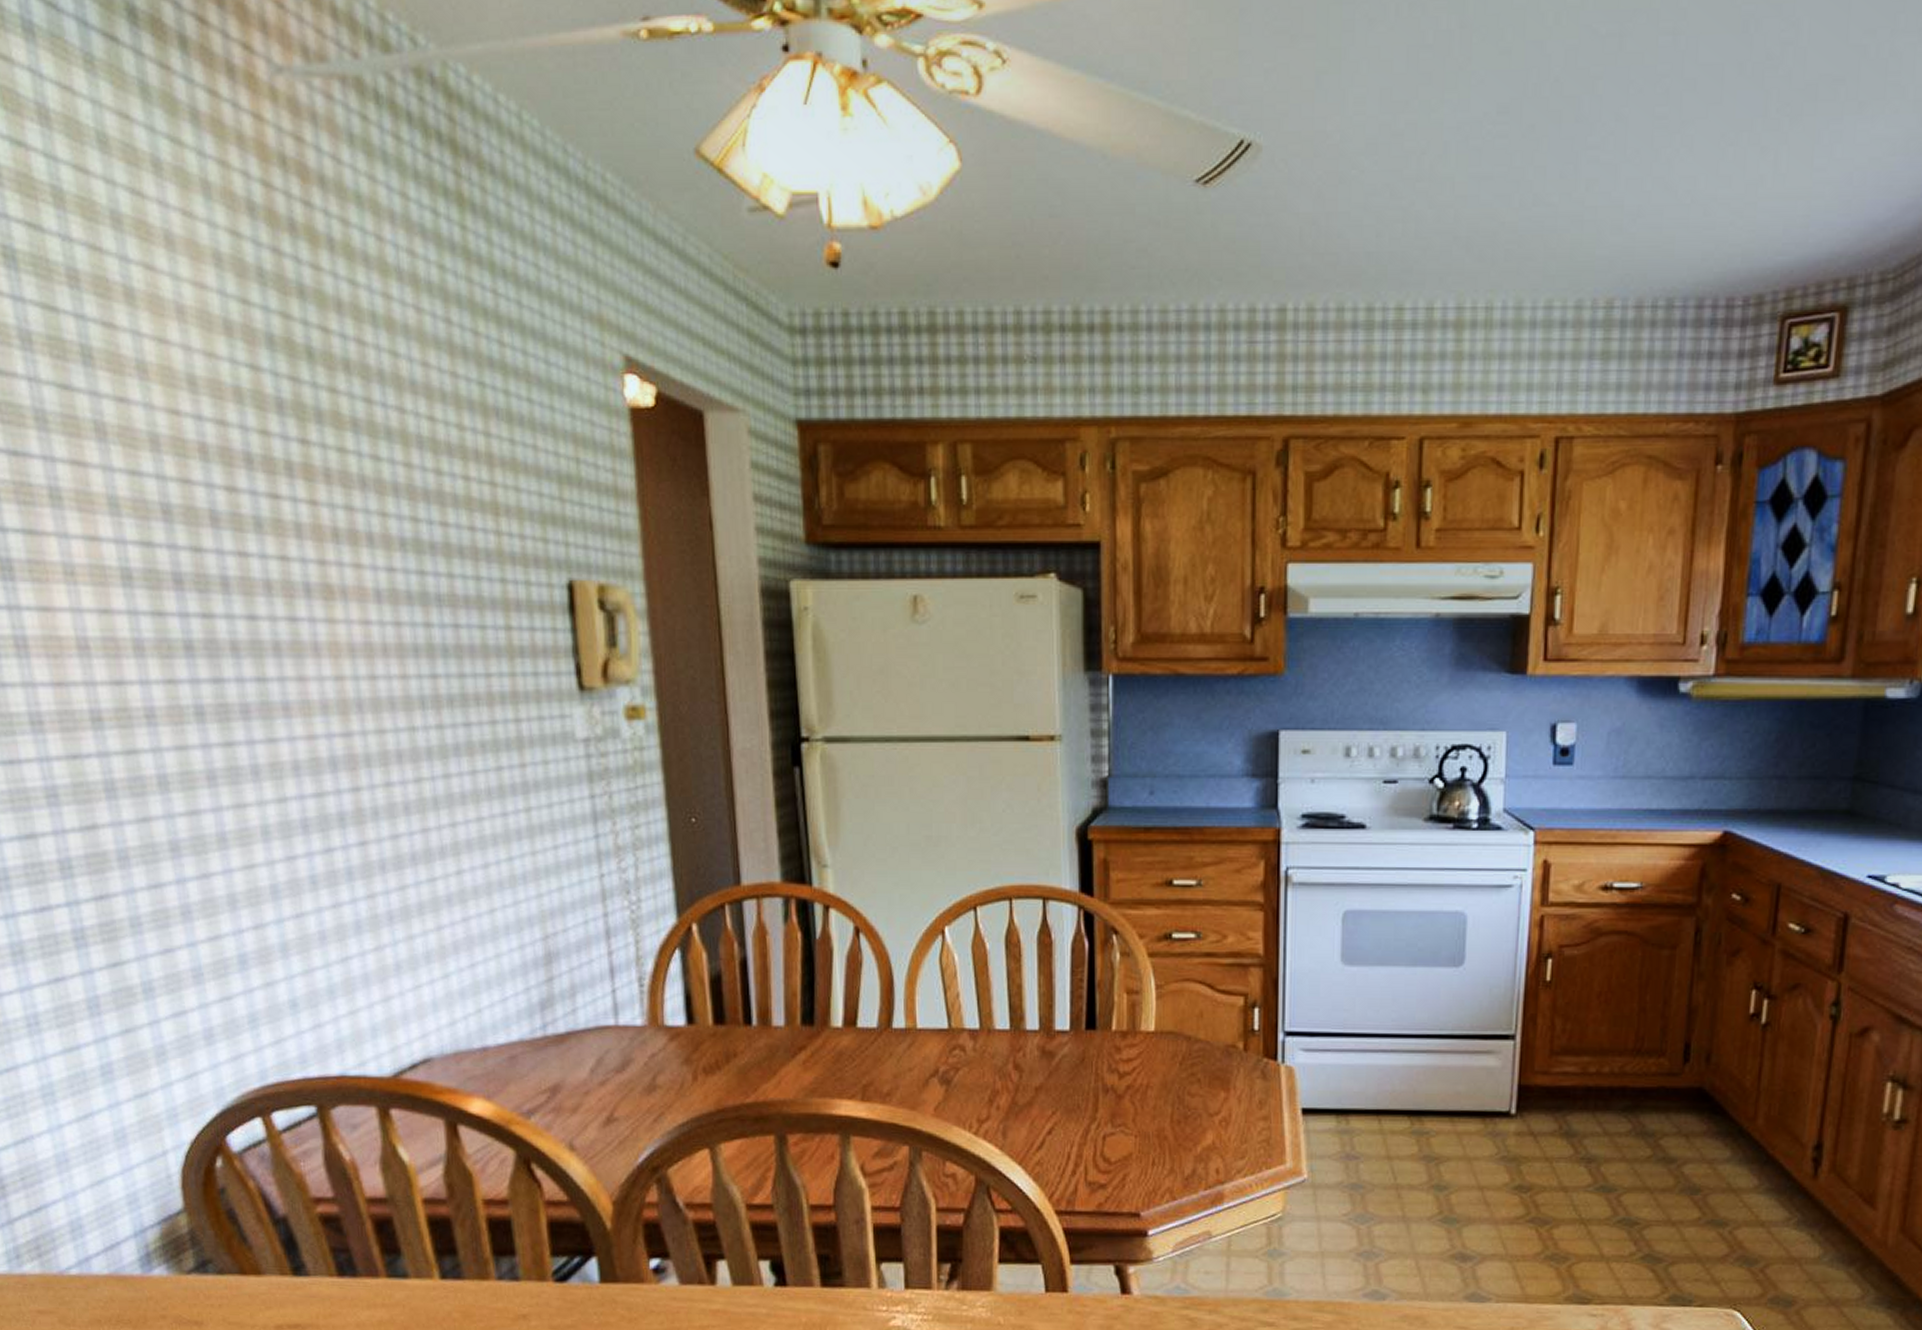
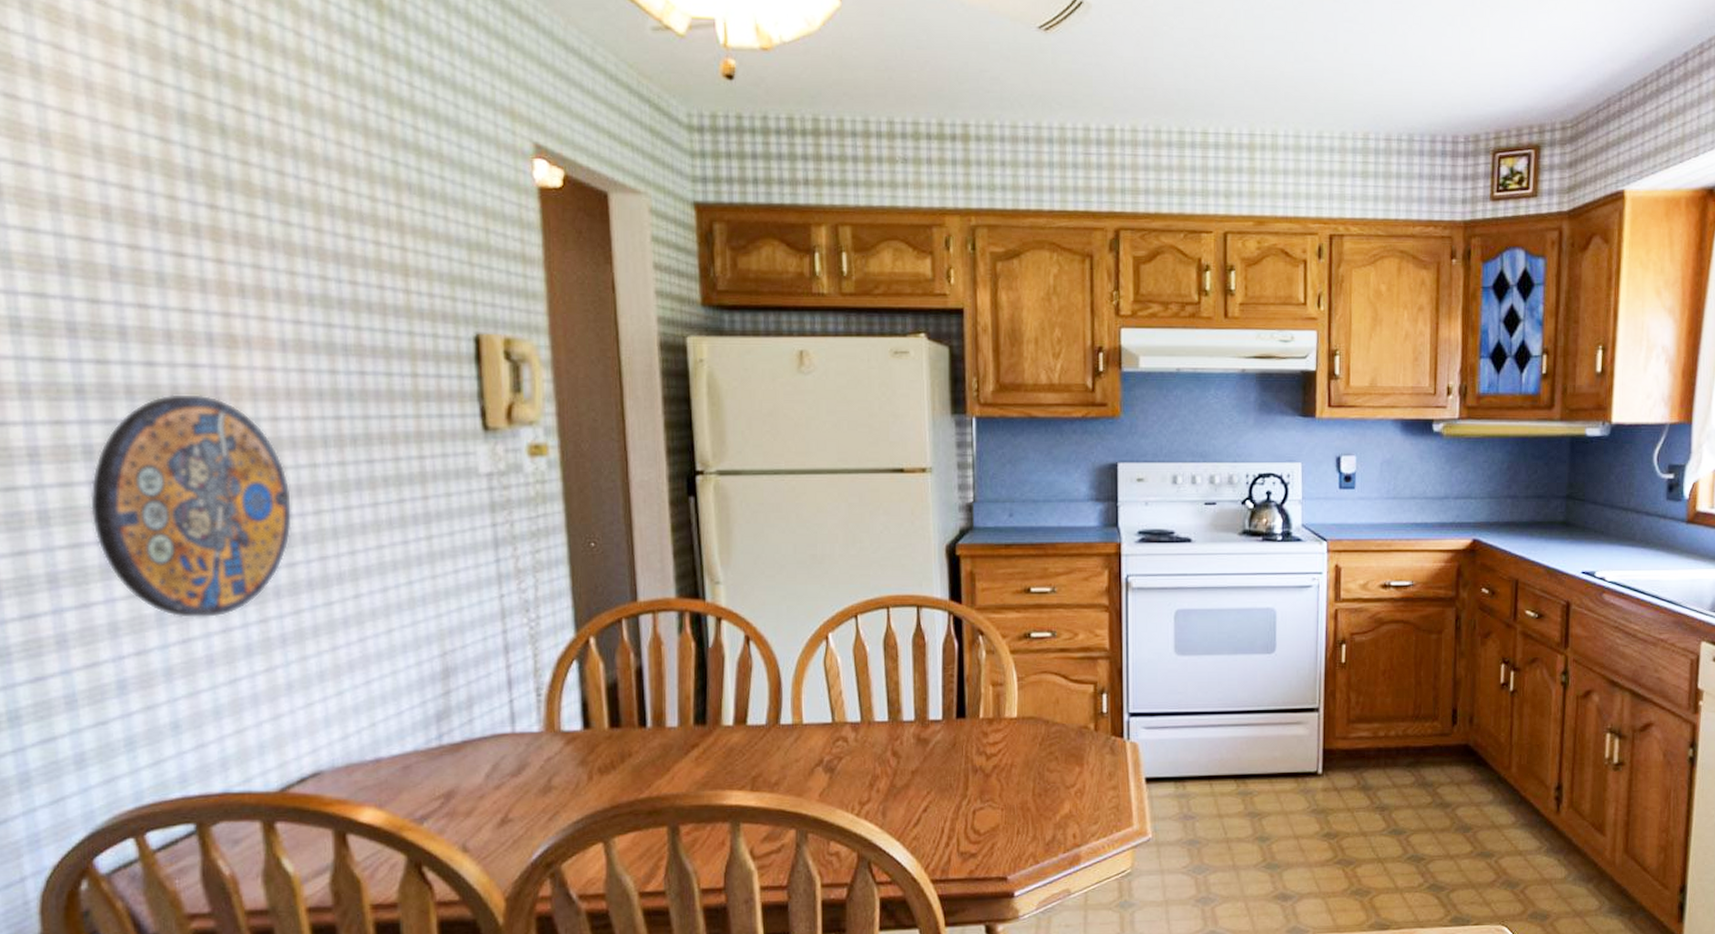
manhole cover: none [204,651,394,892] -> present [90,394,293,619]

